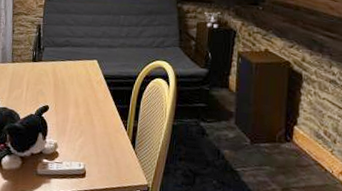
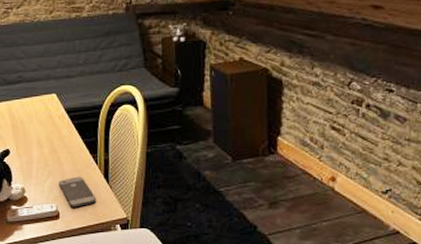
smartphone: none [88,139,122,169] -> present [58,176,97,208]

